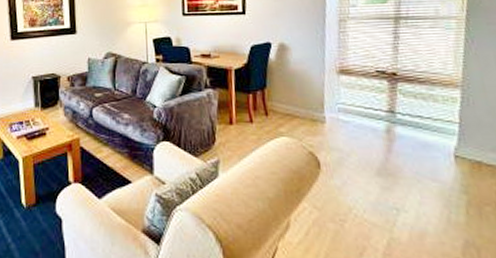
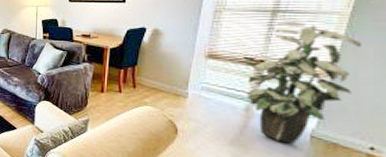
indoor plant: none [376,29,484,167] -> present [243,22,361,144]

